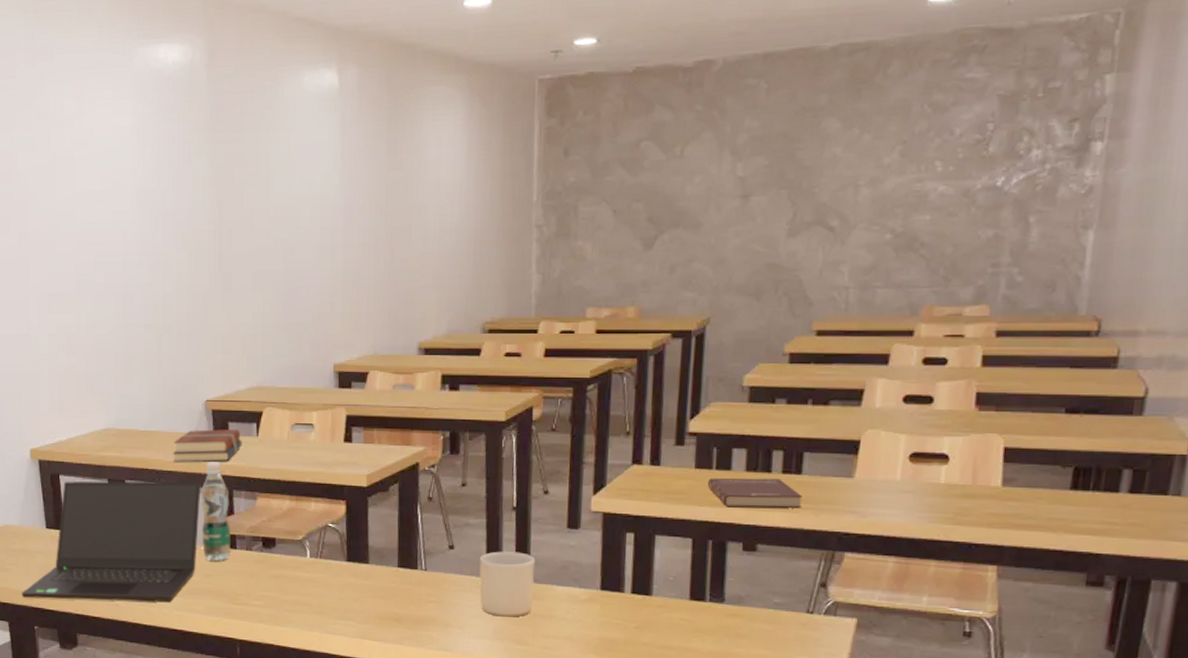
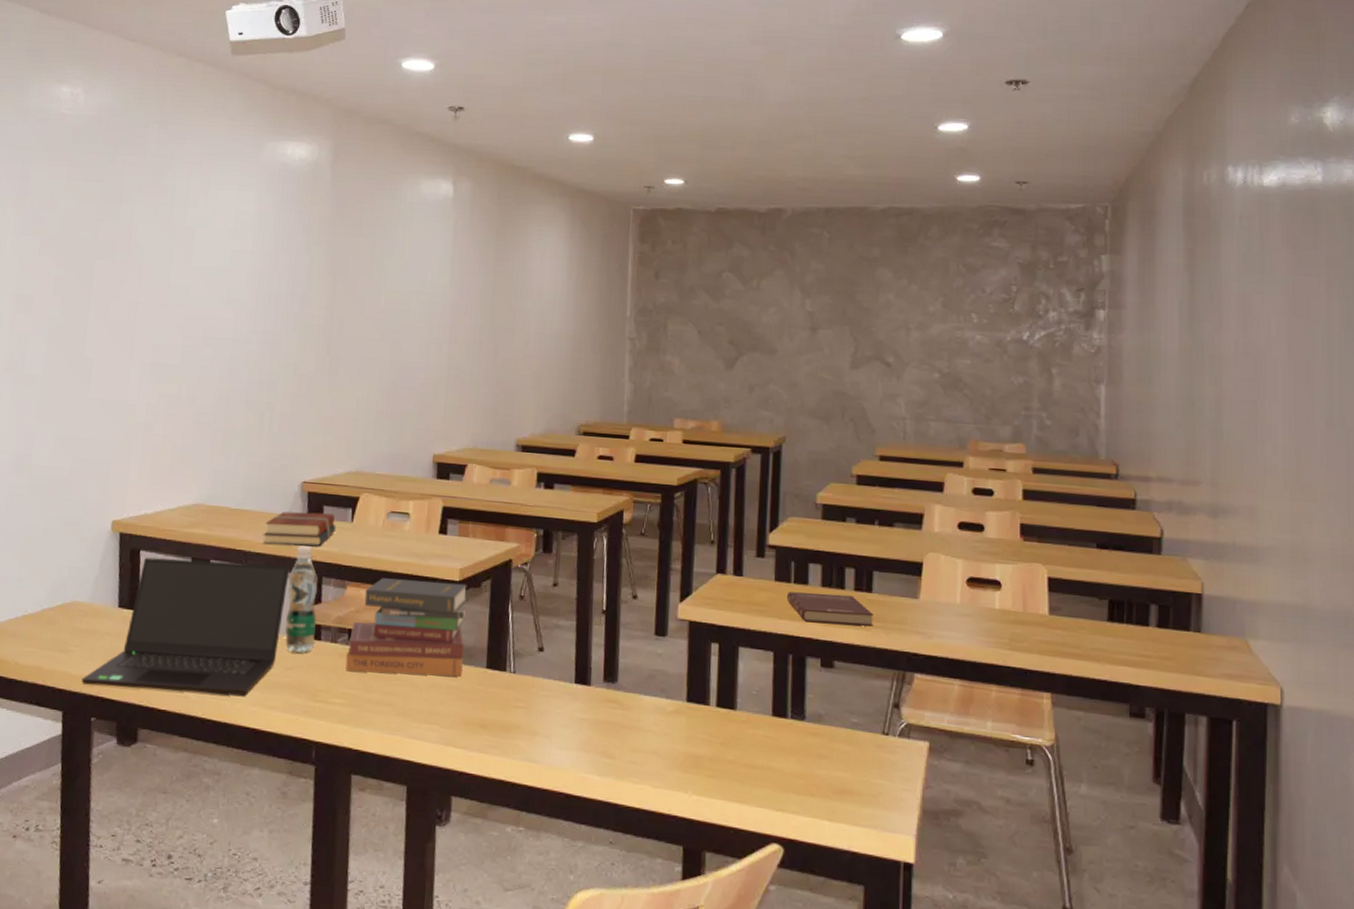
books: none [262,488,376,577] -> present [345,578,467,677]
mug: present [479,551,536,617] -> none [567,656,624,728]

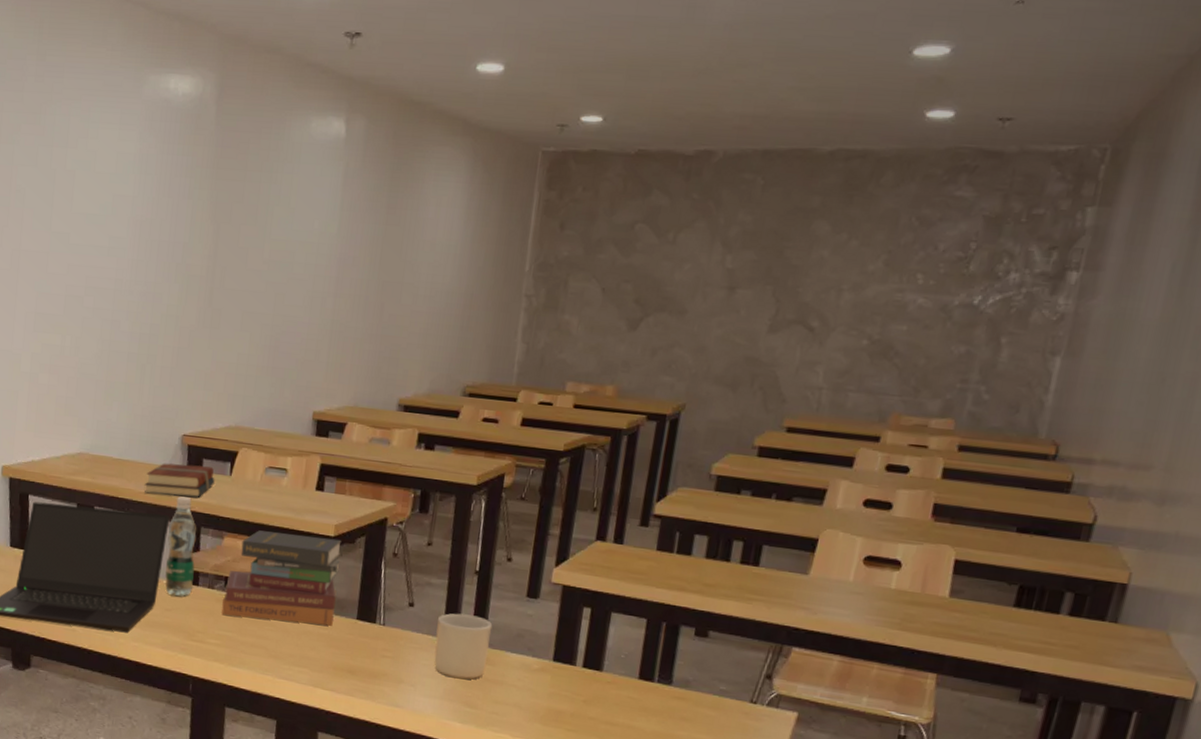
mug: none [567,656,624,728] -> present [434,613,493,680]
book: present [787,592,873,626] -> none [667,561,757,600]

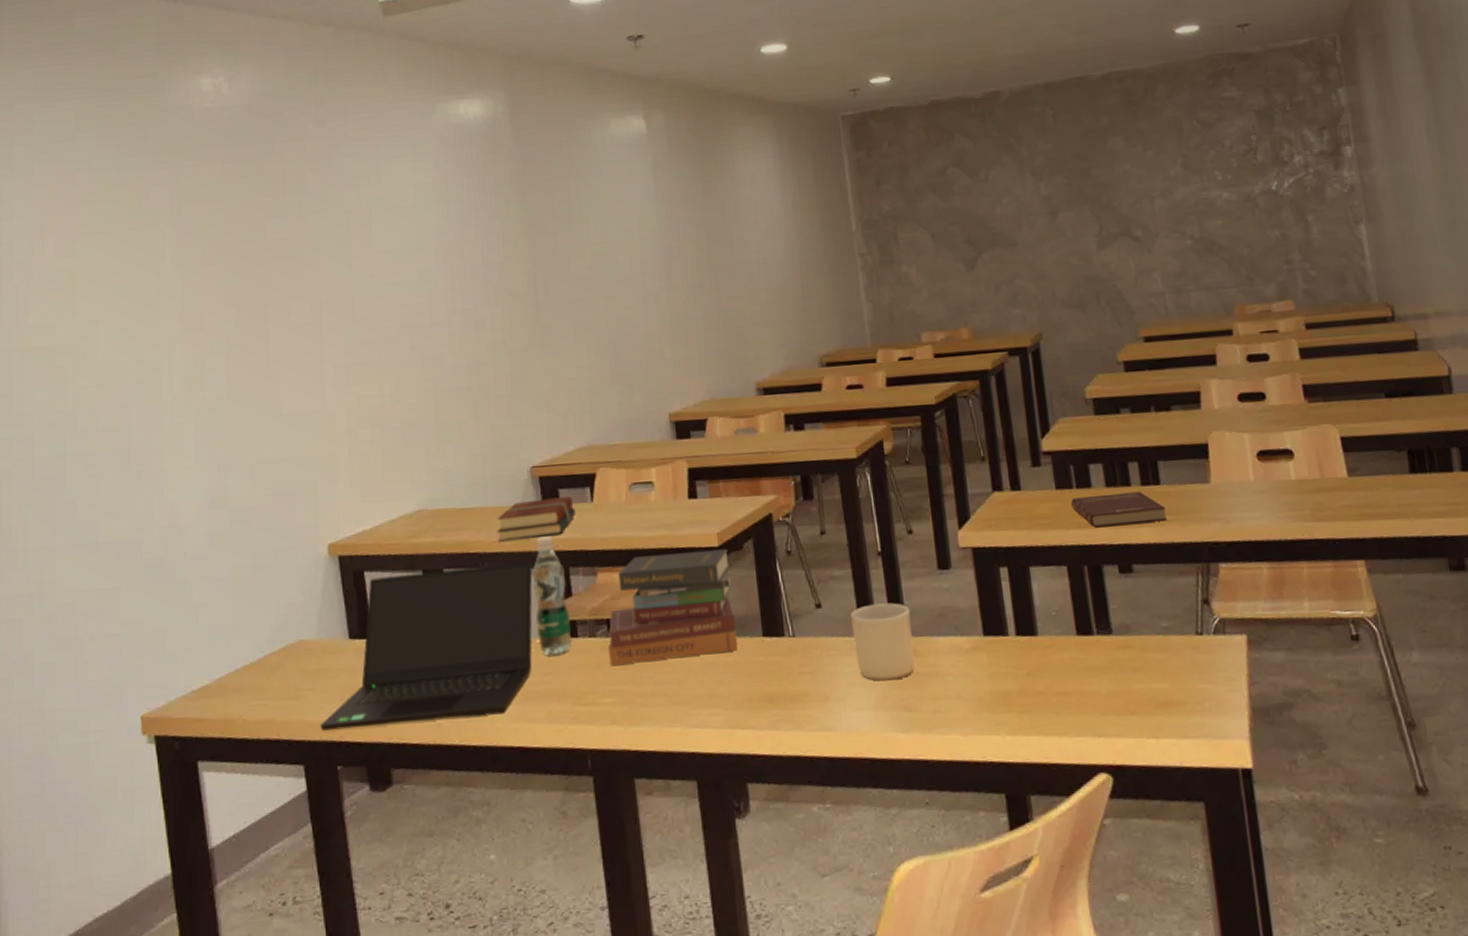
book: none [667,561,757,600] -> present [1071,491,1167,528]

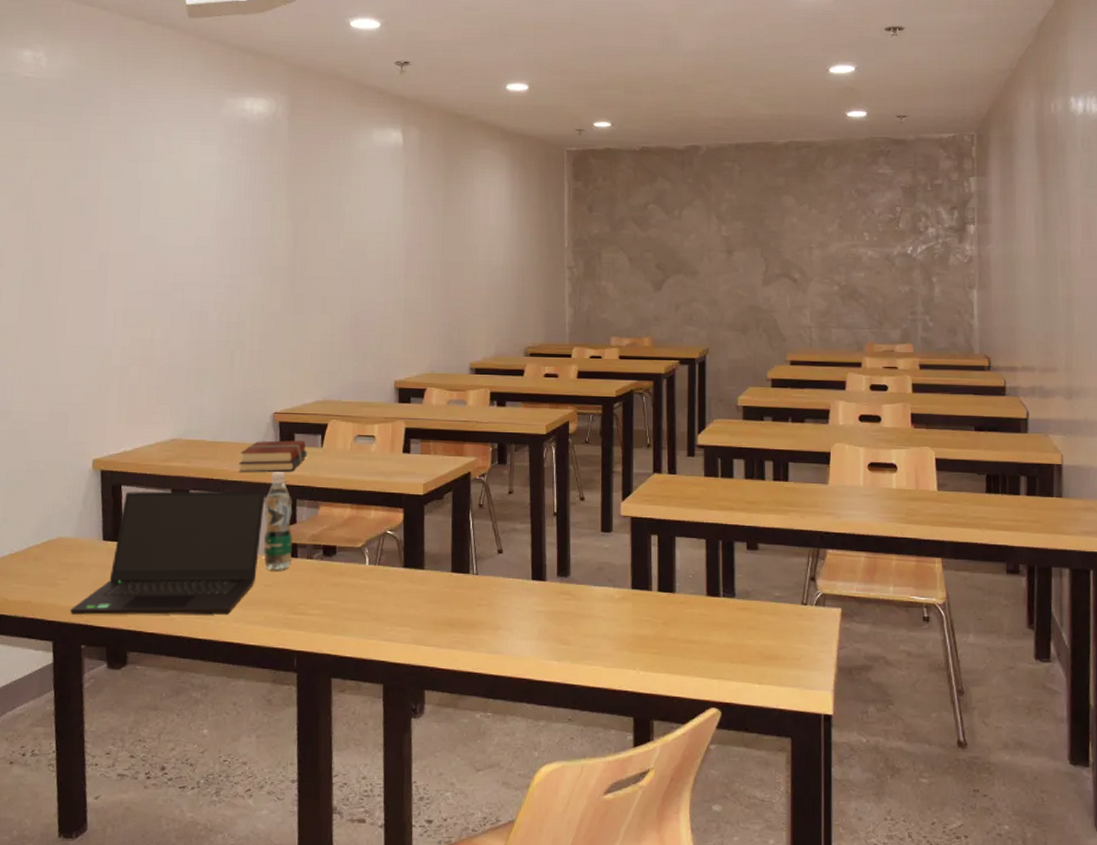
books: present [609,548,738,666] -> none [322,496,431,585]
mug: present [849,602,915,681] -> none [525,554,575,618]
book: present [1071,491,1167,528] -> none [716,484,790,511]

